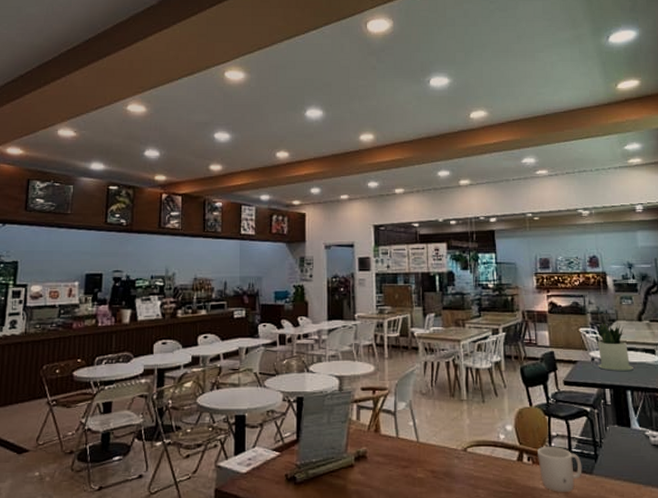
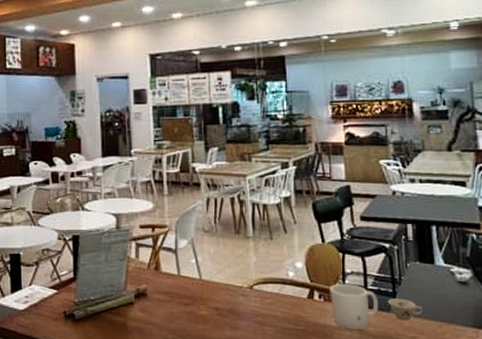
teacup: none [590,461,622,483] -> present [388,298,423,321]
planter: present [598,323,634,372] -> none [400,154,440,206]

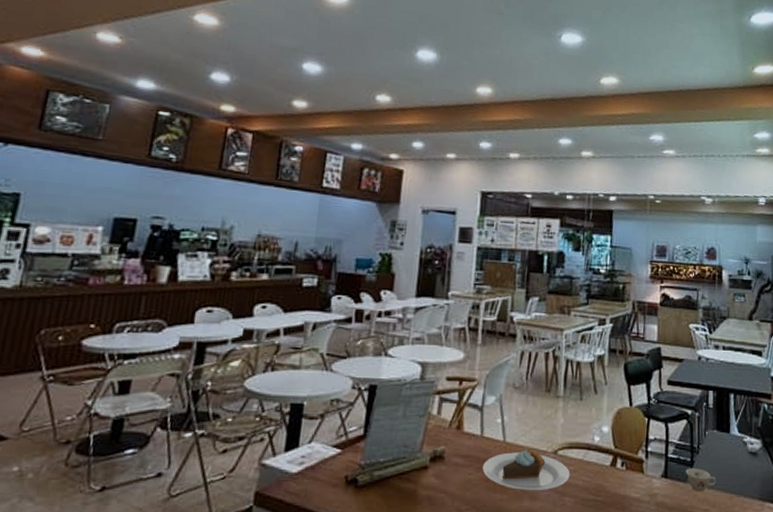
dessert: none [183,285,268,322] -> present [482,448,570,491]
mug: present [330,283,379,330] -> none [632,450,677,501]

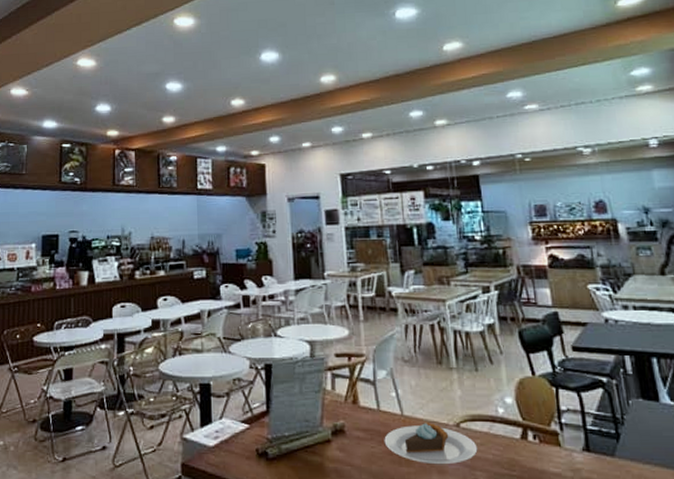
teacup: present [685,468,716,492] -> none [611,441,652,467]

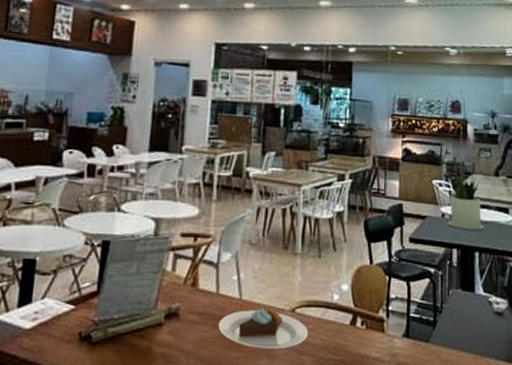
planter: none [610,278,659,336] -> present [448,175,485,231]

